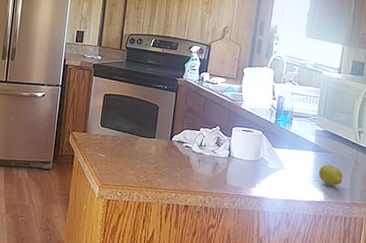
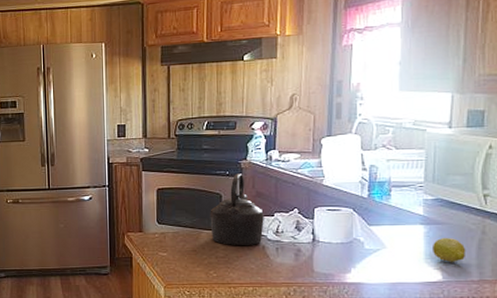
kettle: none [146,89,192,155] -> present [210,173,264,245]

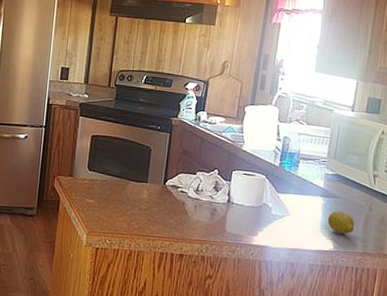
kettle: present [210,173,264,245] -> none [137,130,188,201]

